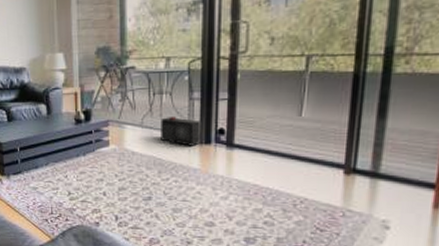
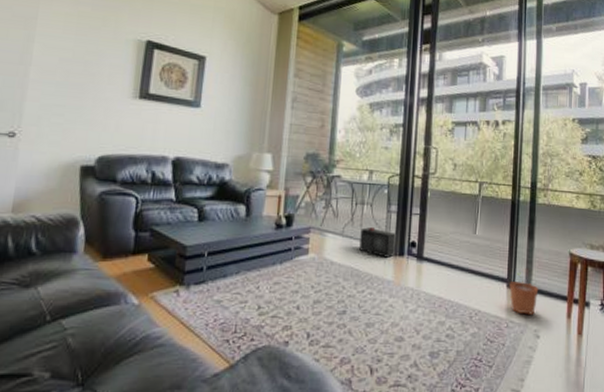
plant pot: none [347,157,391,204] -> present [509,272,539,315]

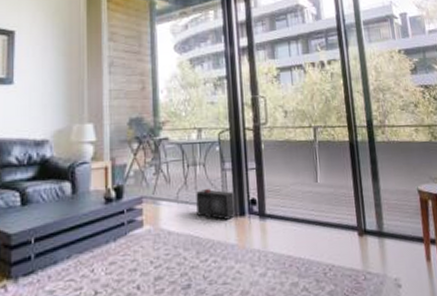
plant pot: present [509,272,539,315] -> none [360,218,393,264]

